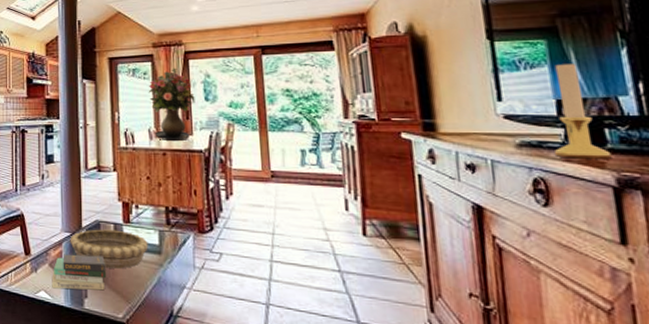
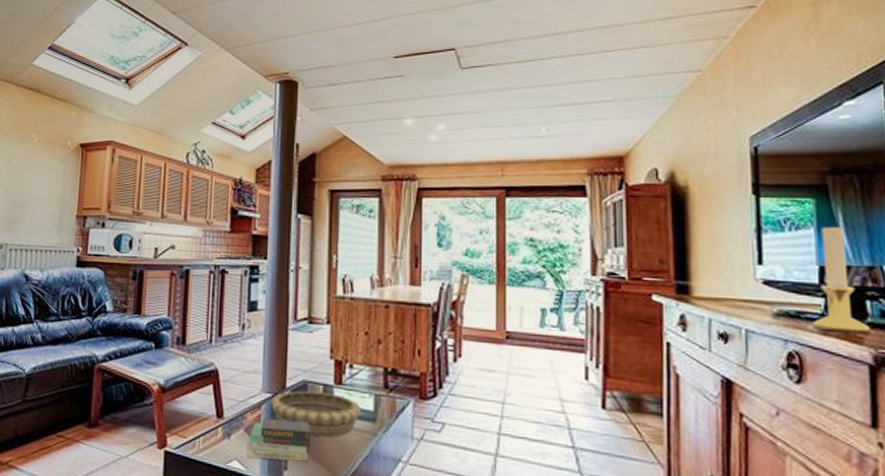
bouquet: present [148,68,195,140] -> none [373,206,426,292]

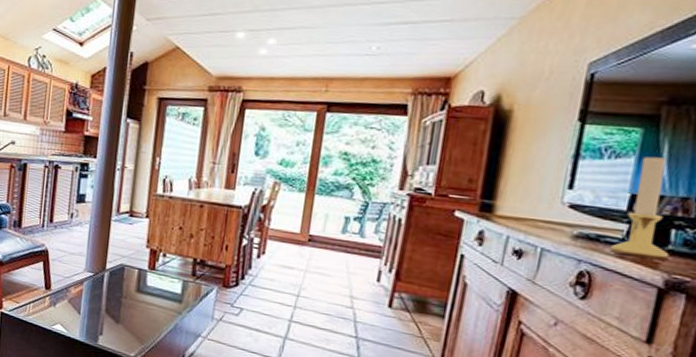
books: present [246,418,312,462] -> none [68,292,125,330]
decorative bowl: present [270,390,361,438] -> none [91,272,170,312]

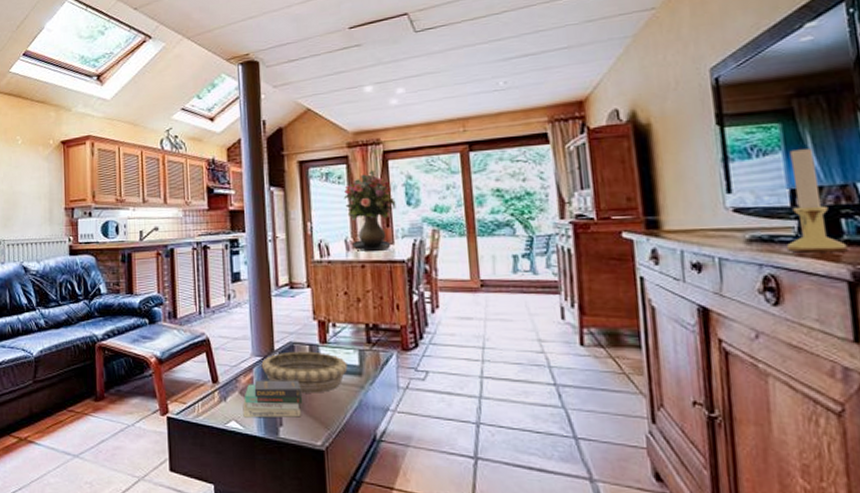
books: none [68,292,125,330] -> present [243,380,303,418]
decorative bowl: none [91,272,170,312] -> present [261,351,348,393]
bouquet: none [195,116,245,195] -> present [343,169,396,251]

